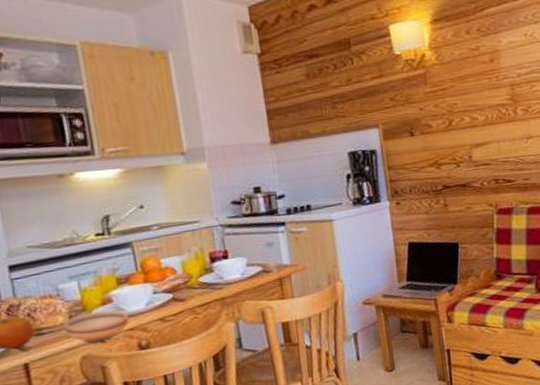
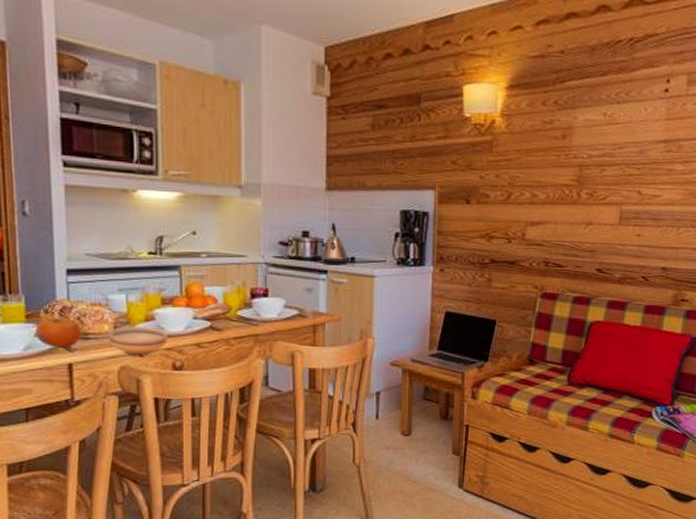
kettle: none [275,173,304,217] -> present [321,222,349,266]

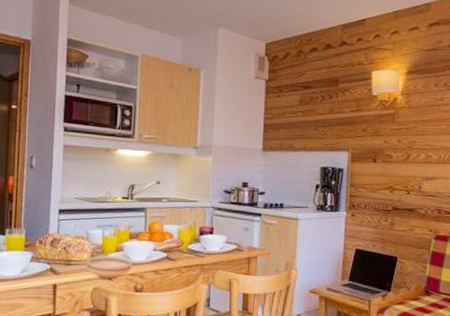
fruit: present [35,317,83,348] -> none [30,247,67,271]
kettle: present [321,222,349,266] -> none [256,175,278,210]

